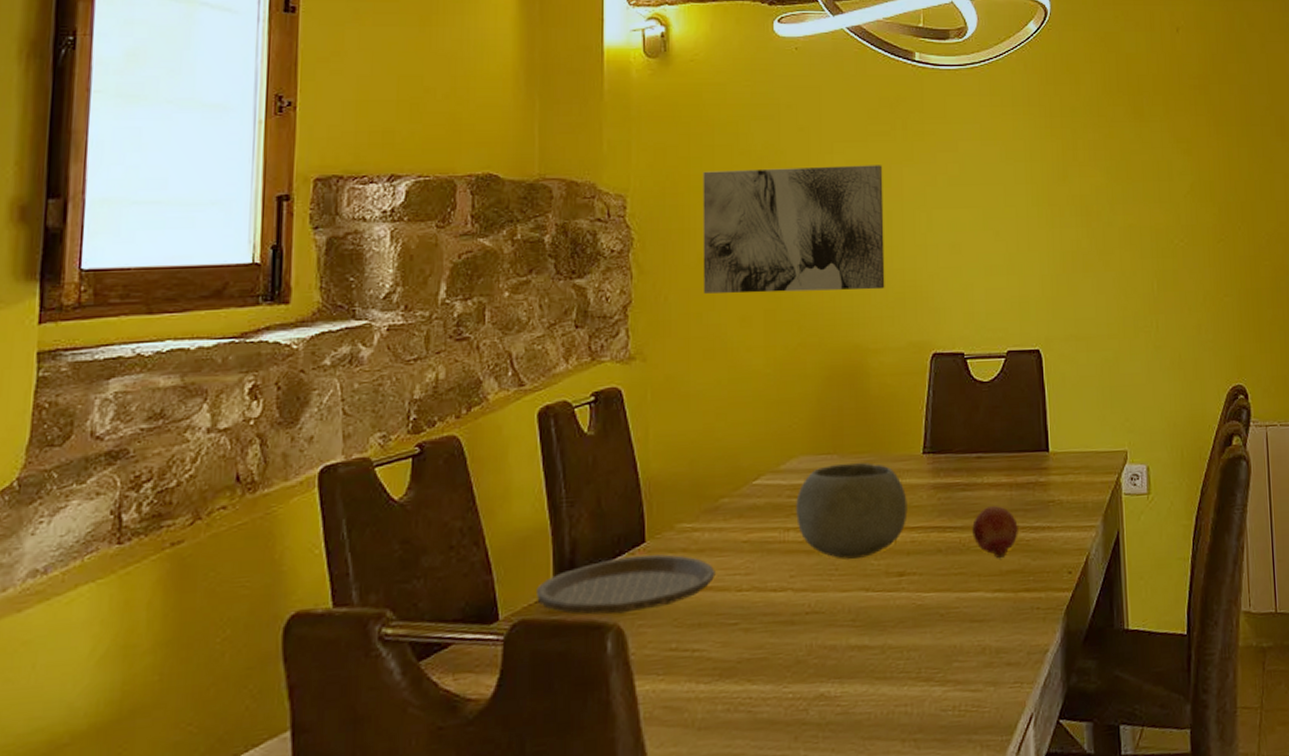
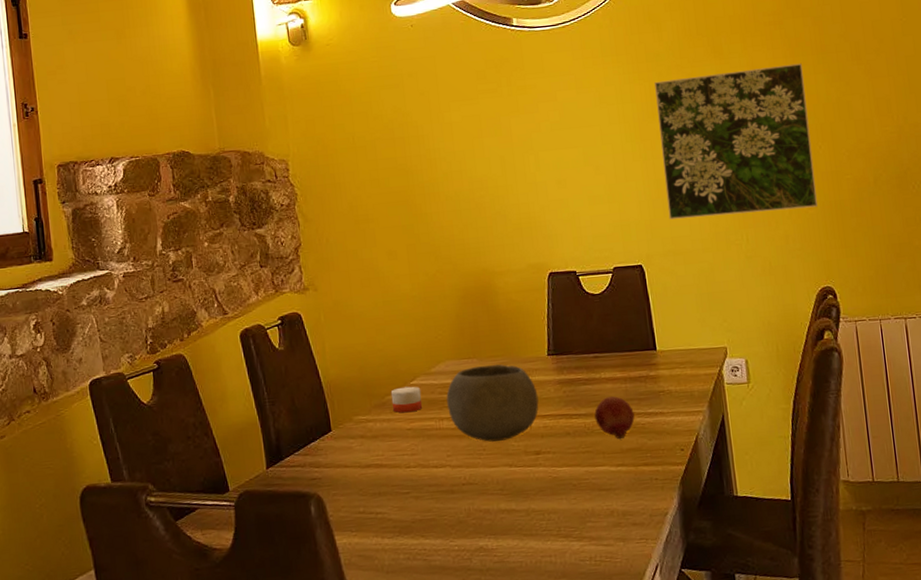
plate: present [537,554,715,615] -> none [254,440,388,487]
wall art: present [703,165,885,294] -> none [346,118,504,235]
candle: none [726,487,765,521] -> present [390,386,423,413]
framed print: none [1068,133,1233,299] -> present [654,63,818,220]

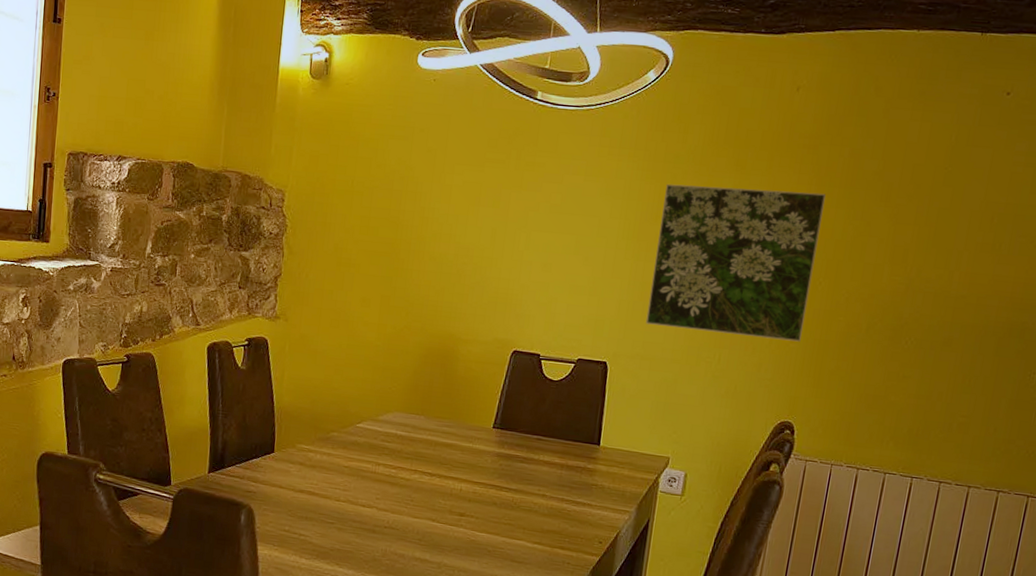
candle: present [390,386,423,413] -> none [334,427,365,452]
bowl: present [446,364,539,442] -> none [386,423,475,497]
fruit: present [594,396,635,439] -> none [523,478,563,519]

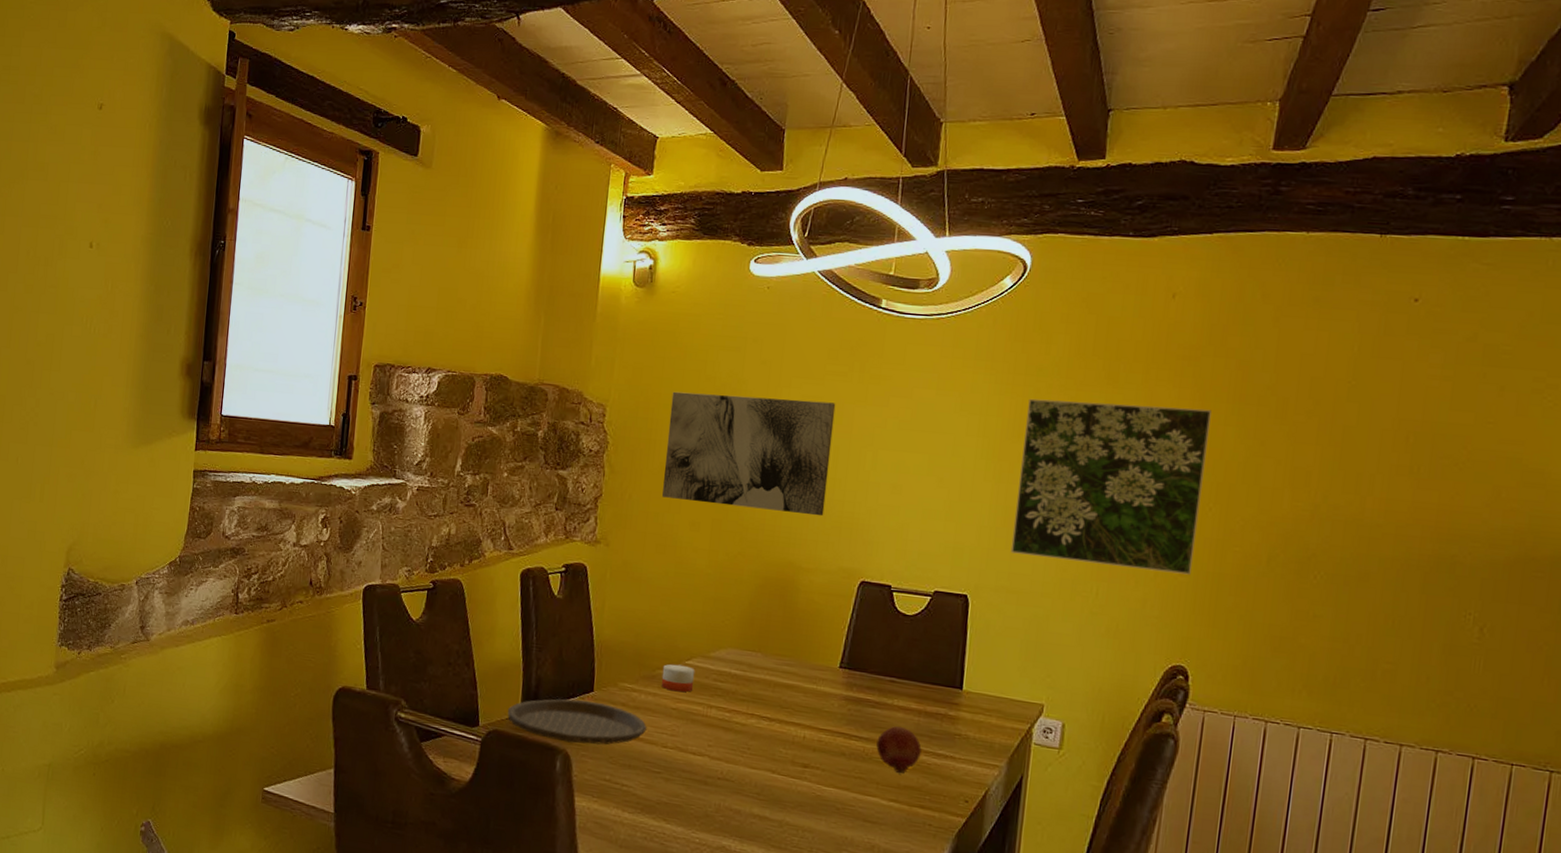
plate: none [197,459,322,500] -> present [508,698,647,745]
candle: none [334,427,365,452] -> present [661,664,695,693]
wall art: none [336,178,494,293] -> present [662,391,836,517]
fruit: none [523,478,563,519] -> present [876,726,922,773]

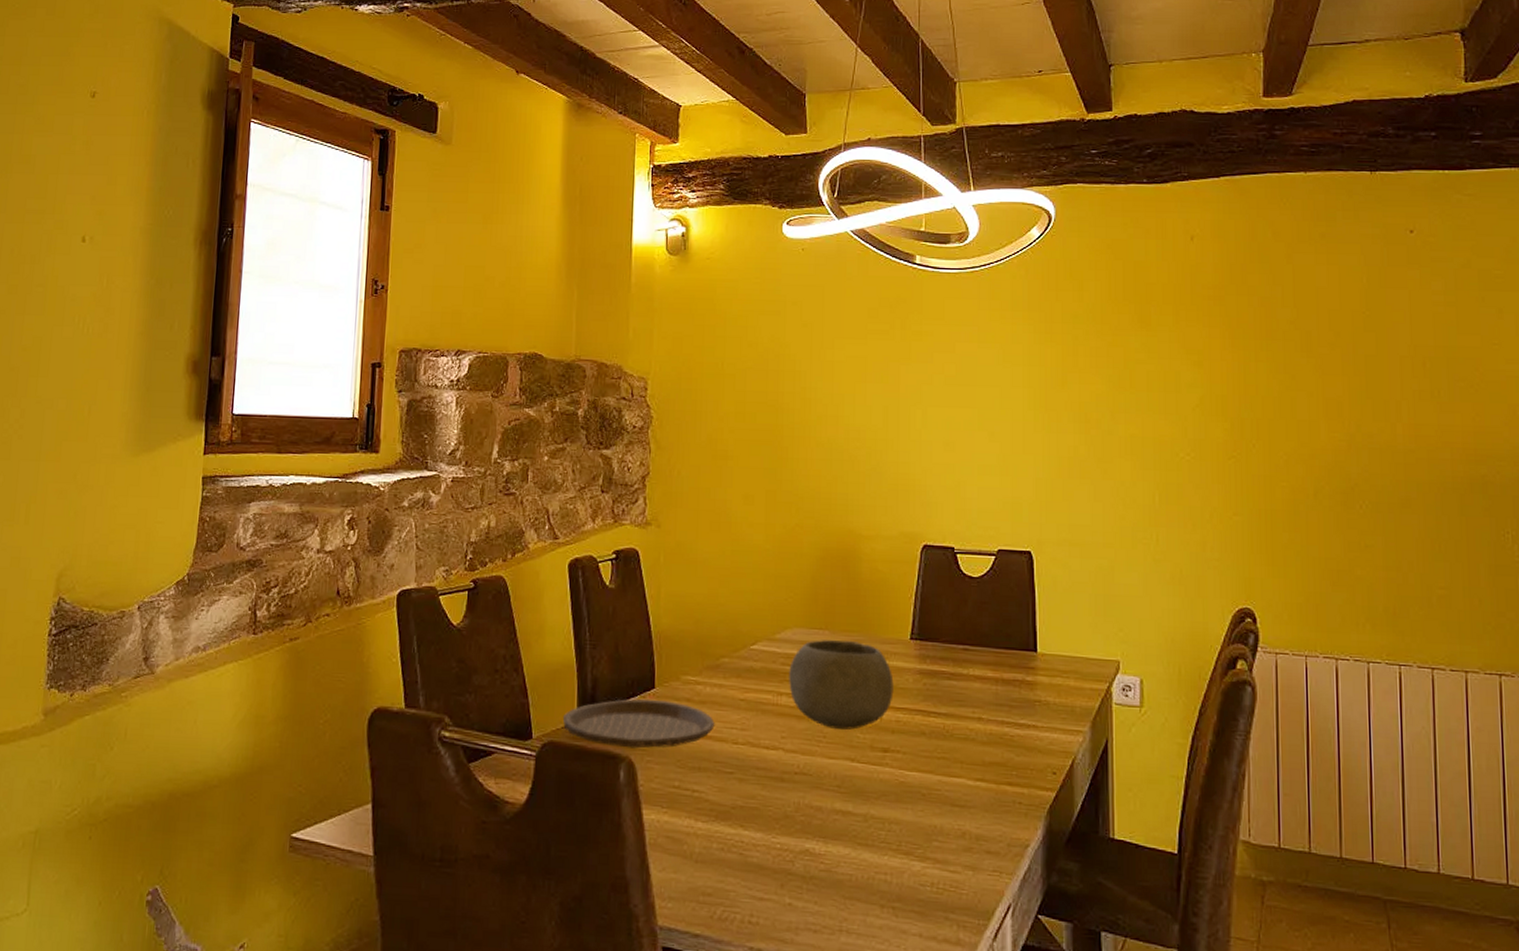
candle: present [661,664,695,693] -> none [726,650,761,681]
wall art: present [662,391,836,517] -> none [712,360,881,480]
bowl: none [719,661,820,745] -> present [789,640,894,730]
fruit: present [876,726,922,773] -> none [956,698,1003,749]
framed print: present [1010,398,1211,575] -> none [1068,346,1245,514]

